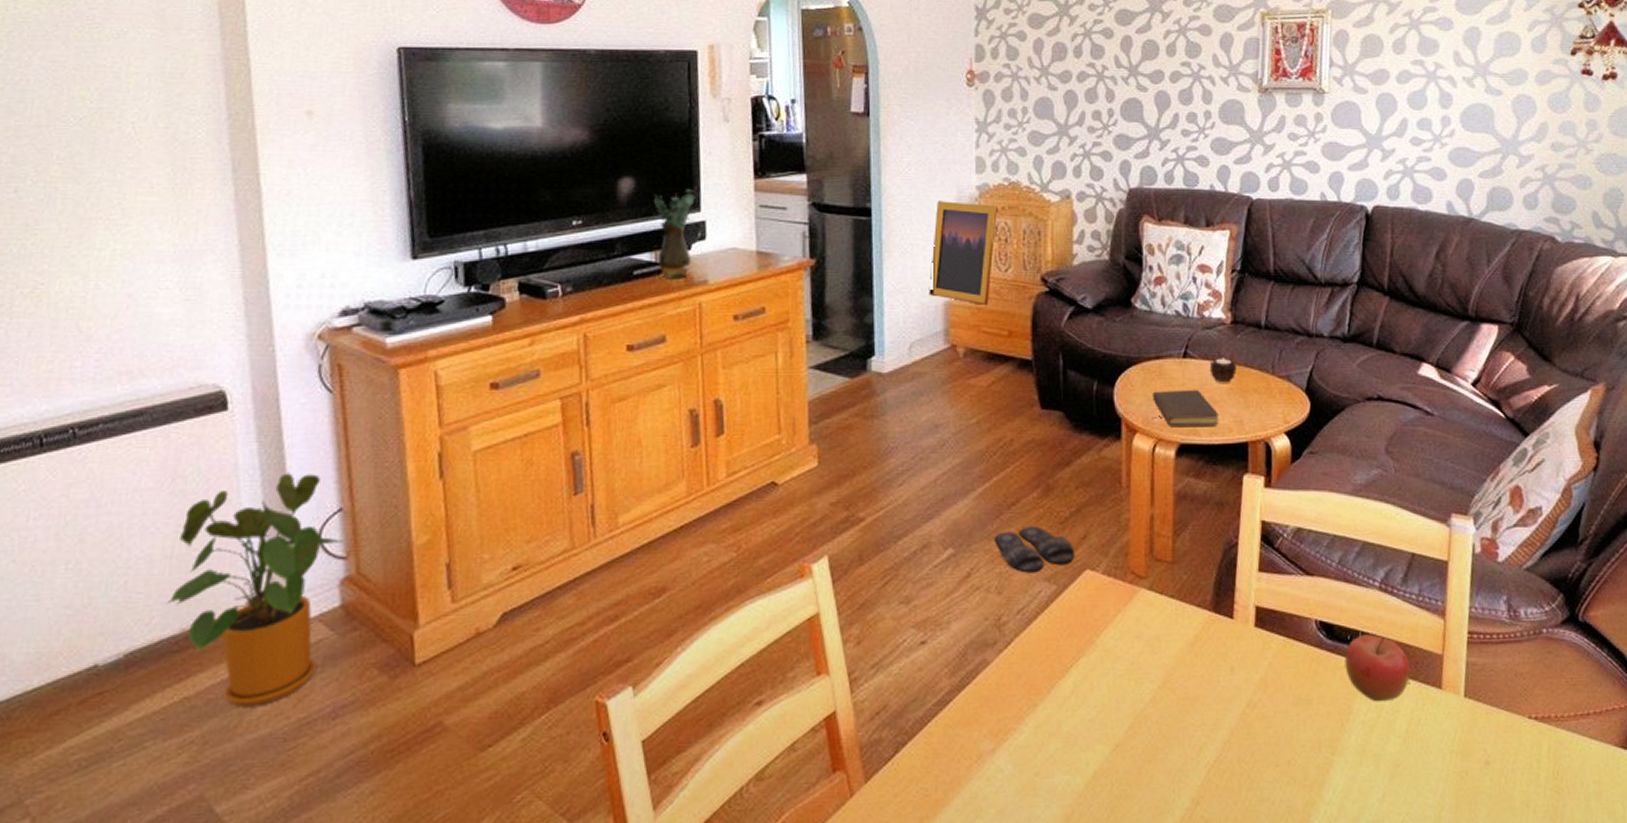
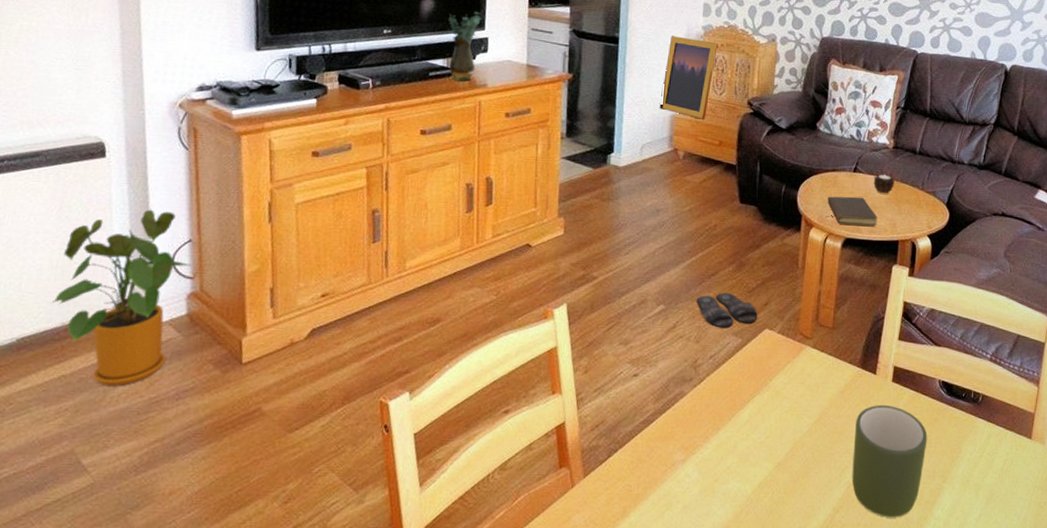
mug: none [1211,658,1307,807] -> present [852,405,928,518]
fruit: present [1344,634,1411,702] -> none [959,394,1009,446]

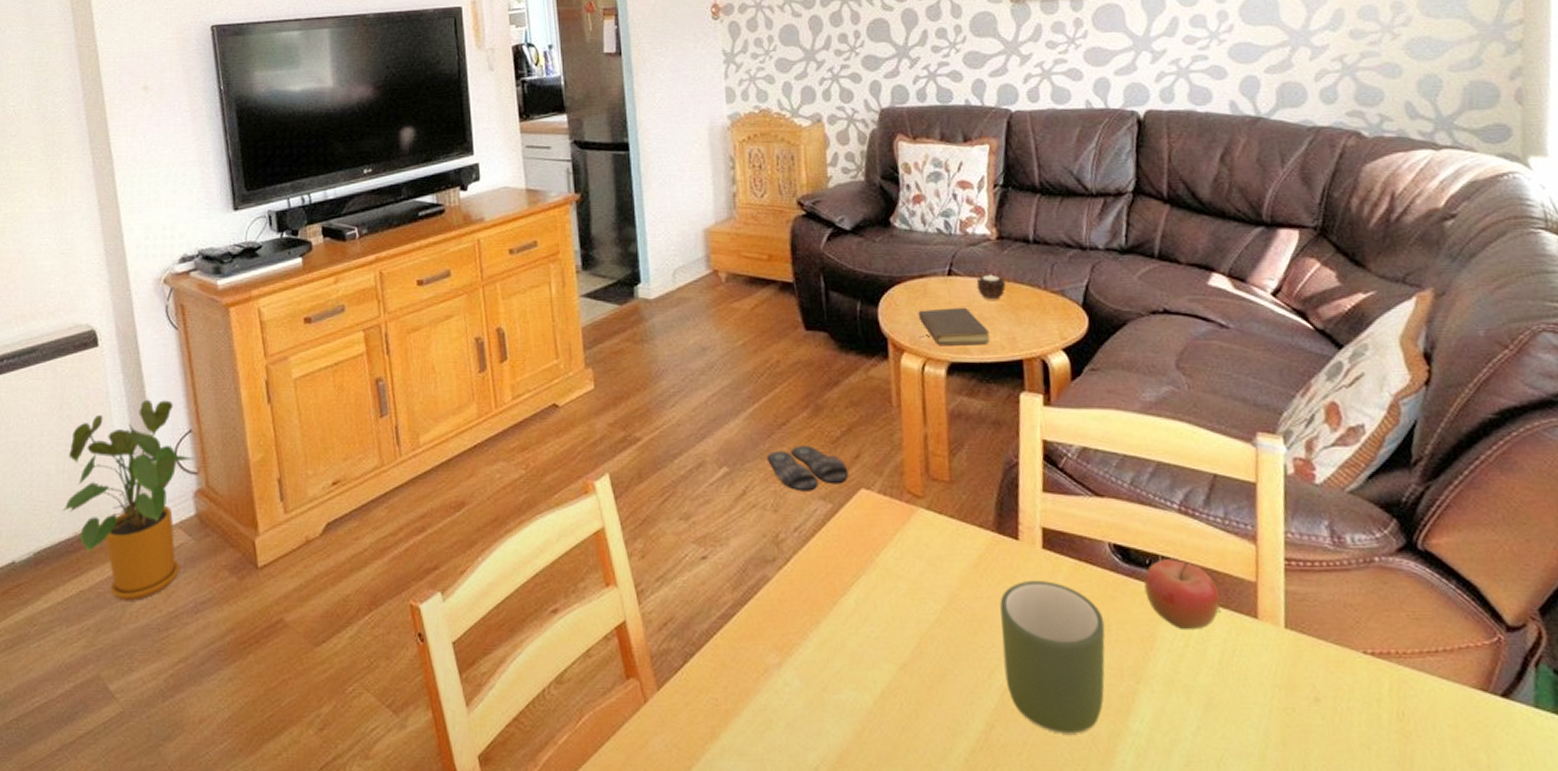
vase: present [448,10,483,82] -> none [431,132,470,218]
picture frame: present [659,36,718,120] -> none [688,132,750,231]
fruit: none [959,394,1009,446] -> present [1144,559,1221,630]

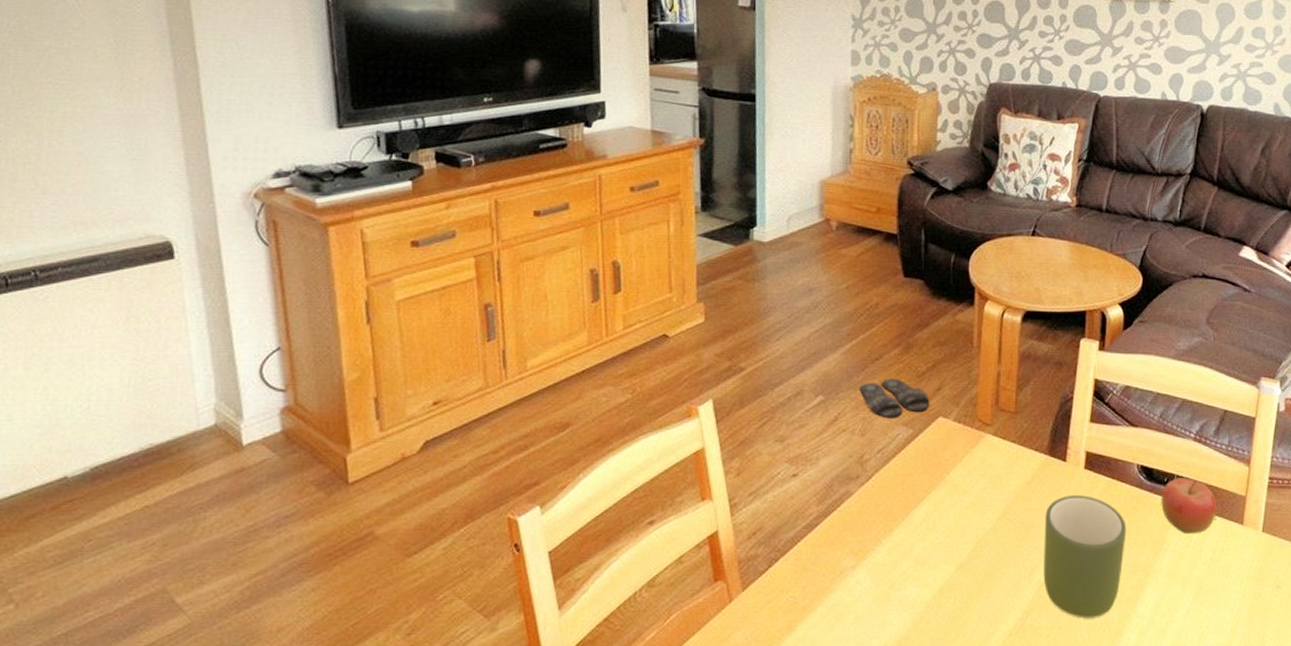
house plant: present [63,399,194,600] -> none [127,315,282,514]
book: present [918,307,990,345] -> none [1002,264,1061,296]
candle: present [976,274,1006,302] -> none [1055,237,1079,260]

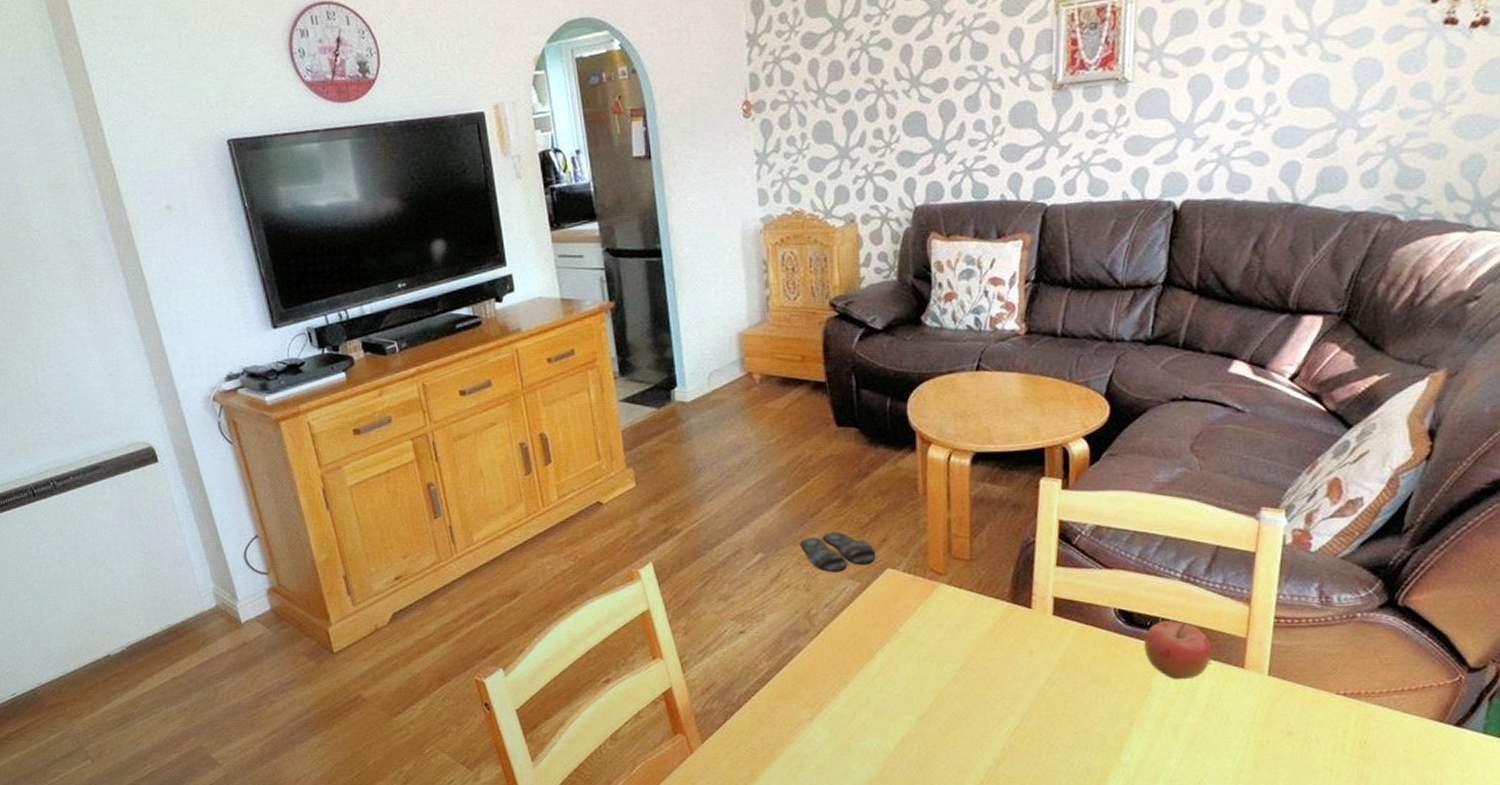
mug: present [1043,495,1127,619] -> none [1011,642,1106,768]

